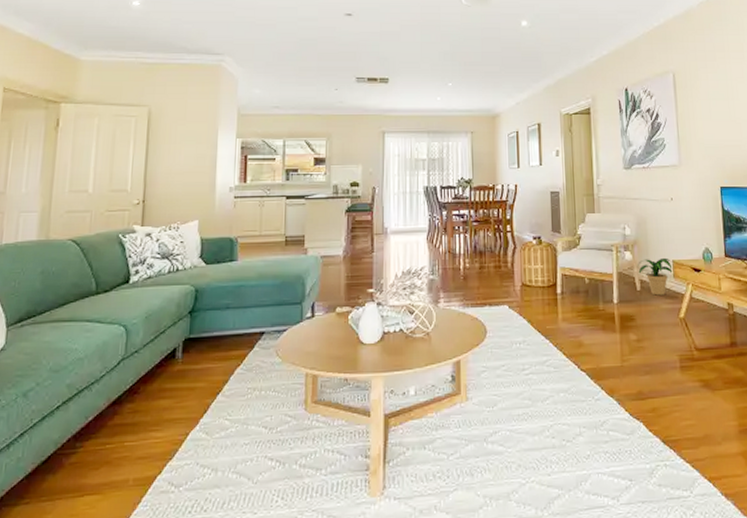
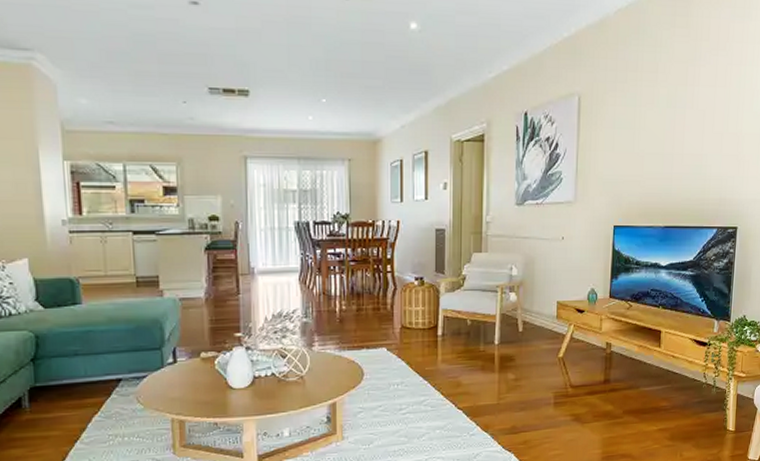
potted plant: present [638,257,673,296] -> none [522,298,557,336]

